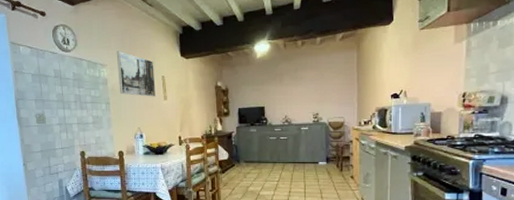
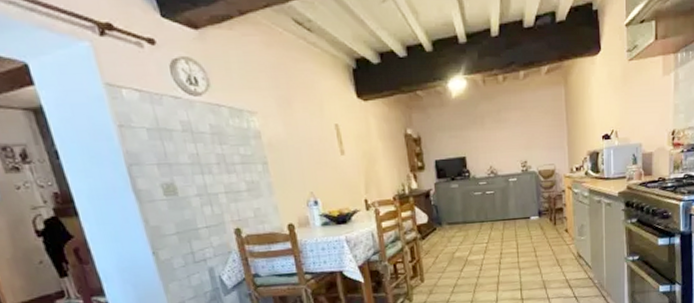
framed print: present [116,50,156,97] -> none [268,92,329,152]

